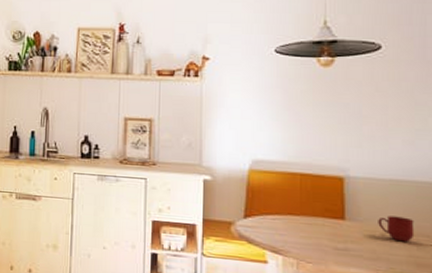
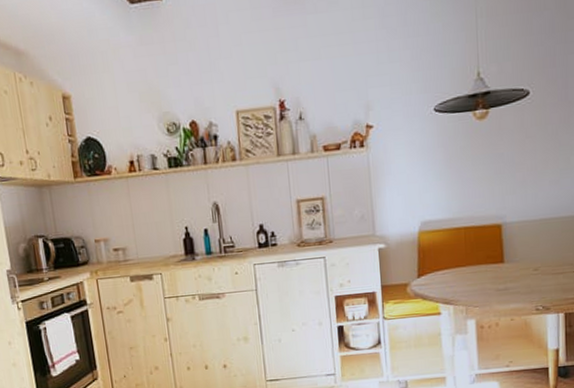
mug: present [378,216,415,242] -> none [531,251,561,274]

